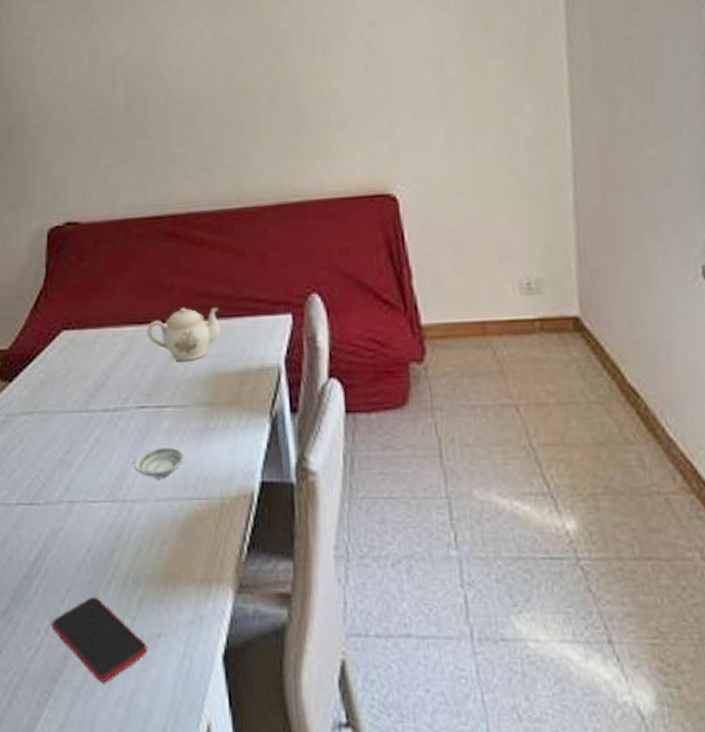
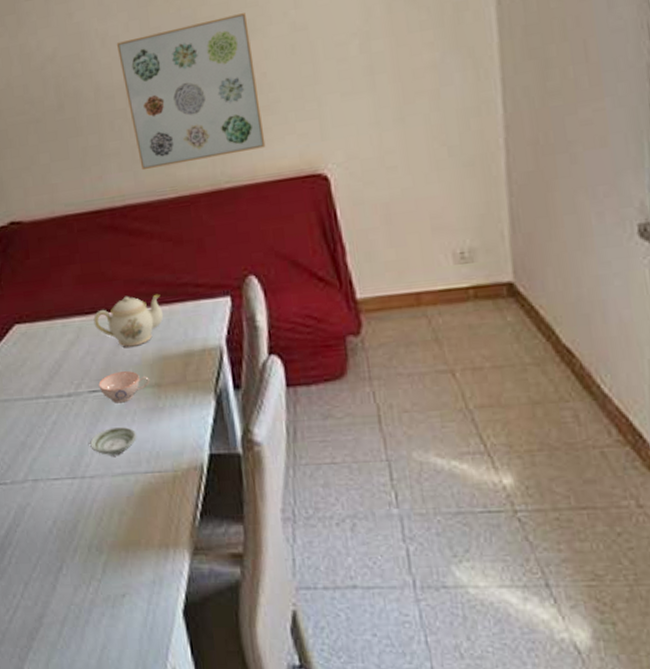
smartphone: present [51,596,148,682] -> none [25,563,114,637]
teacup: none [147,387,203,421] -> present [98,371,150,403]
wall art: none [189,29,335,178] -> present [116,13,266,171]

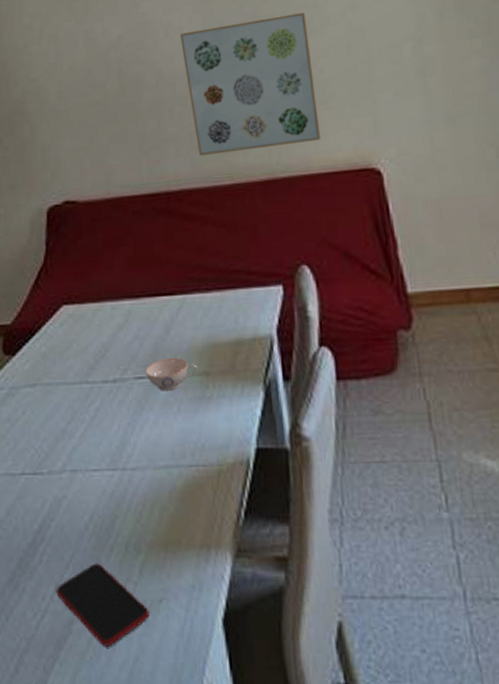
smartphone: none [25,563,114,637] -> present [56,563,150,647]
saucer: present [90,426,137,455] -> none [133,415,183,446]
teapot: present [93,295,164,347] -> none [143,280,215,333]

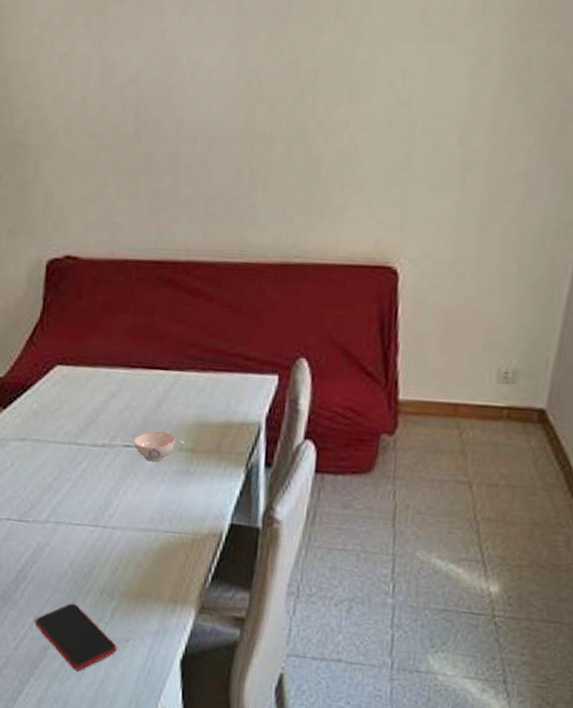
wall art: present [179,12,321,157] -> none [208,72,351,228]

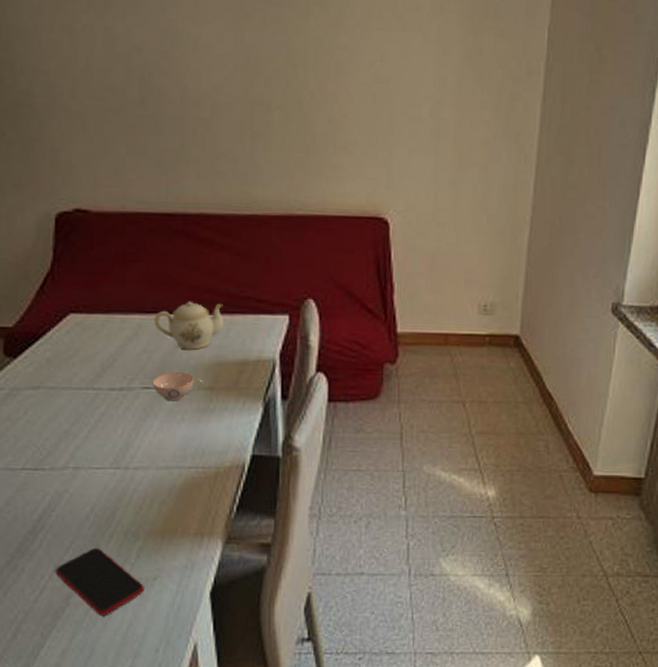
teapot: none [138,356,210,409] -> present [154,301,224,350]

